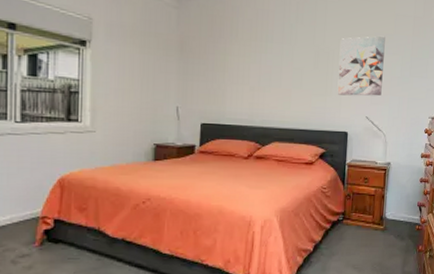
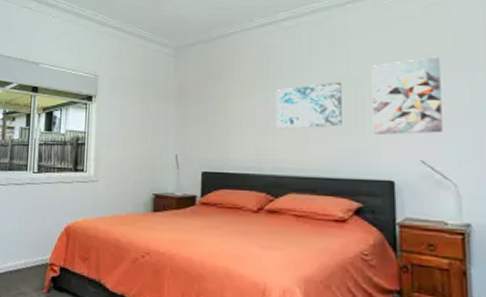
wall art: none [267,49,318,87] -> present [277,81,342,129]

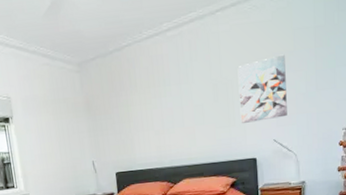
wall art: present [277,81,342,129] -> none [168,82,219,129]

